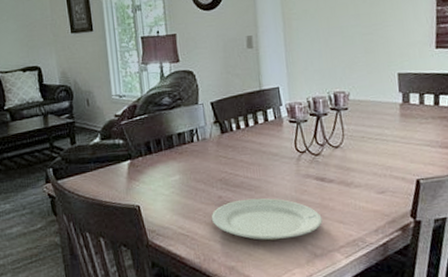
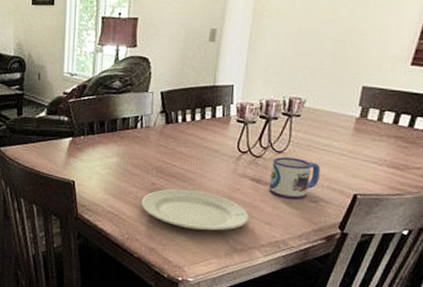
mug: none [332,150,381,193] -> present [268,157,321,199]

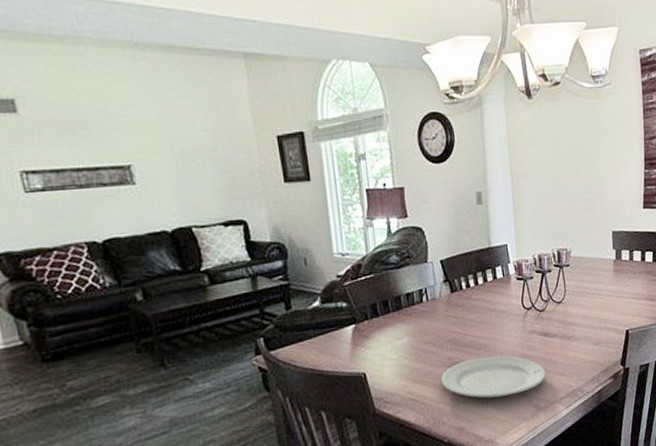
mug: present [268,157,321,199] -> none [555,305,597,346]

